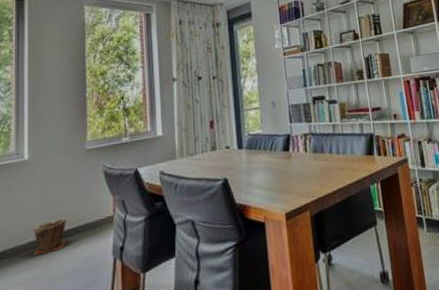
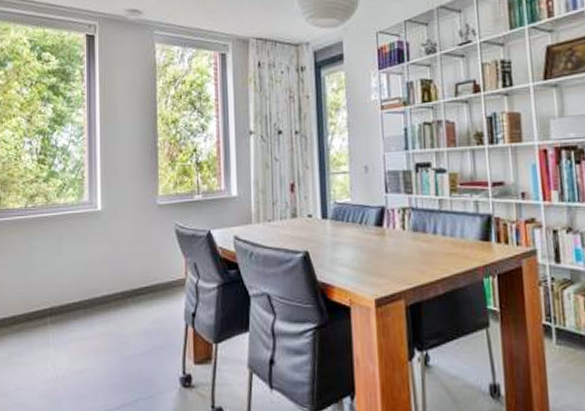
plant pot: present [32,218,67,256] -> none [106,276,139,310]

